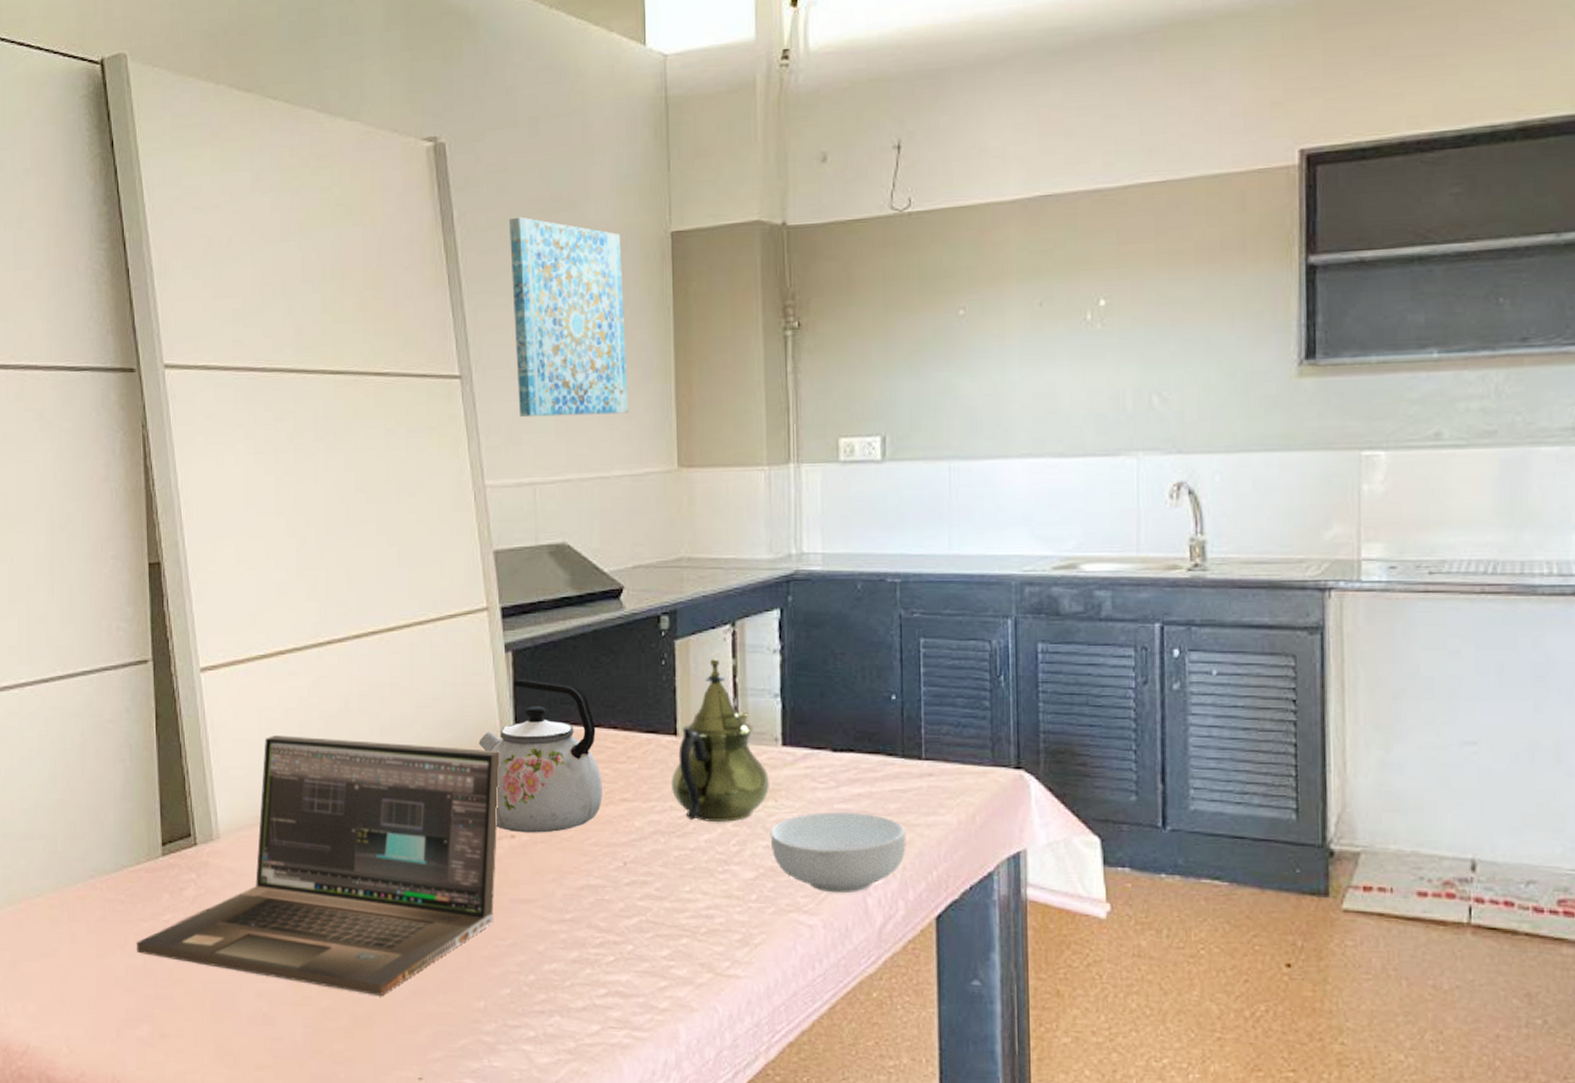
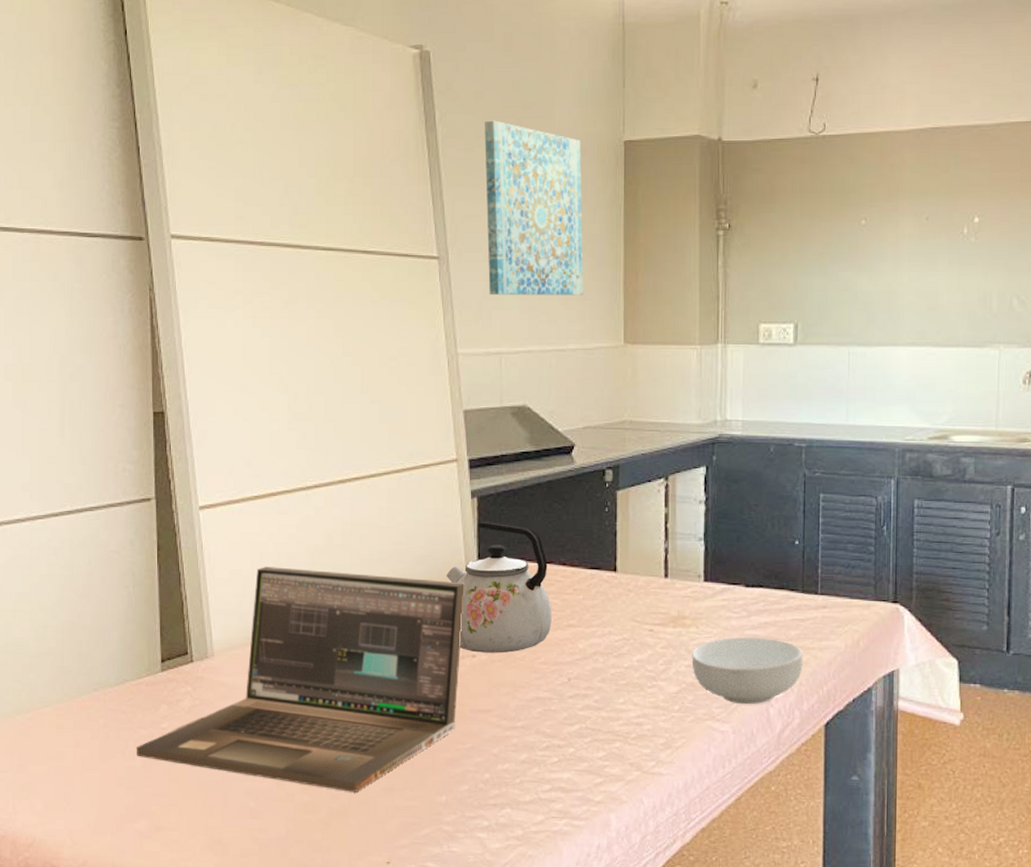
teapot: present [672,659,769,822] -> none [611,507,692,645]

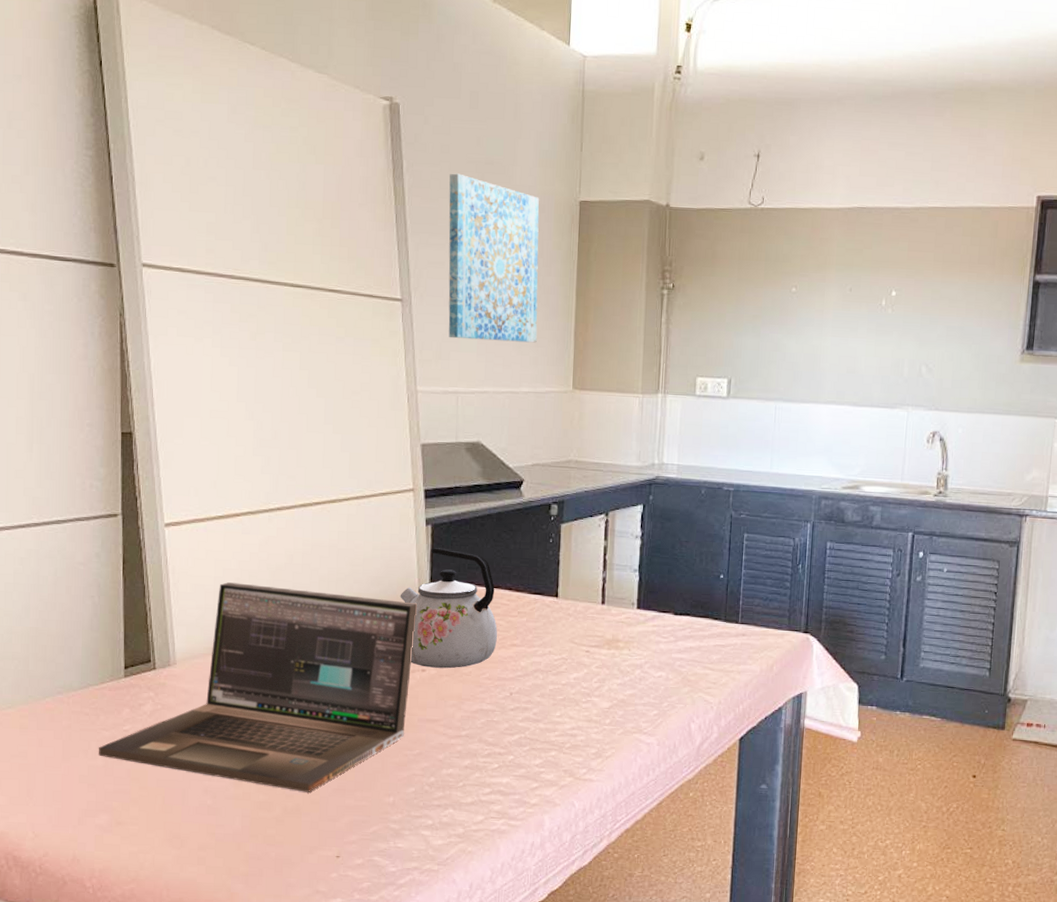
cereal bowl: present [691,636,803,705] -> none [623,659,723,720]

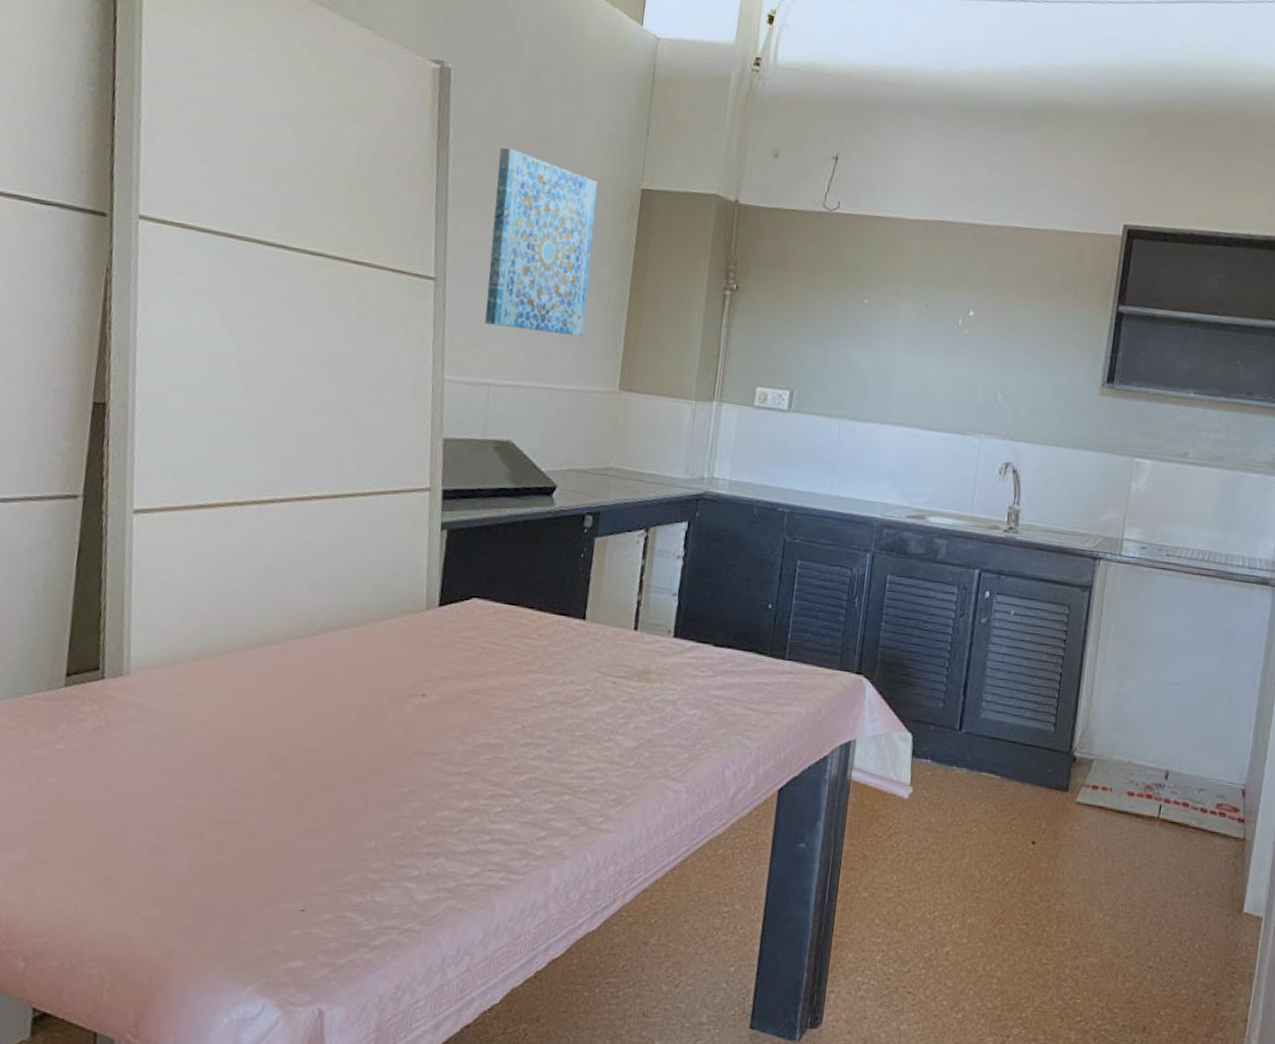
laptop: present [99,582,418,792] -> none [22,582,424,832]
kettle: present [400,547,497,669] -> none [403,555,514,695]

